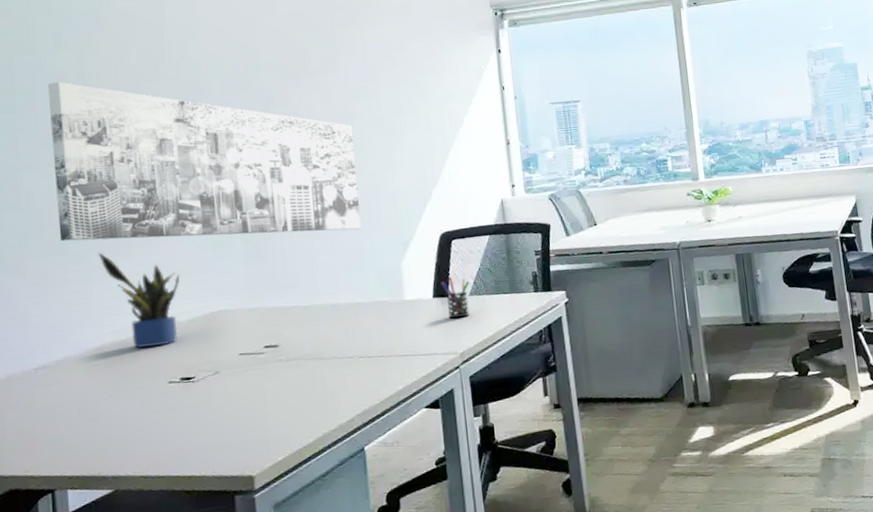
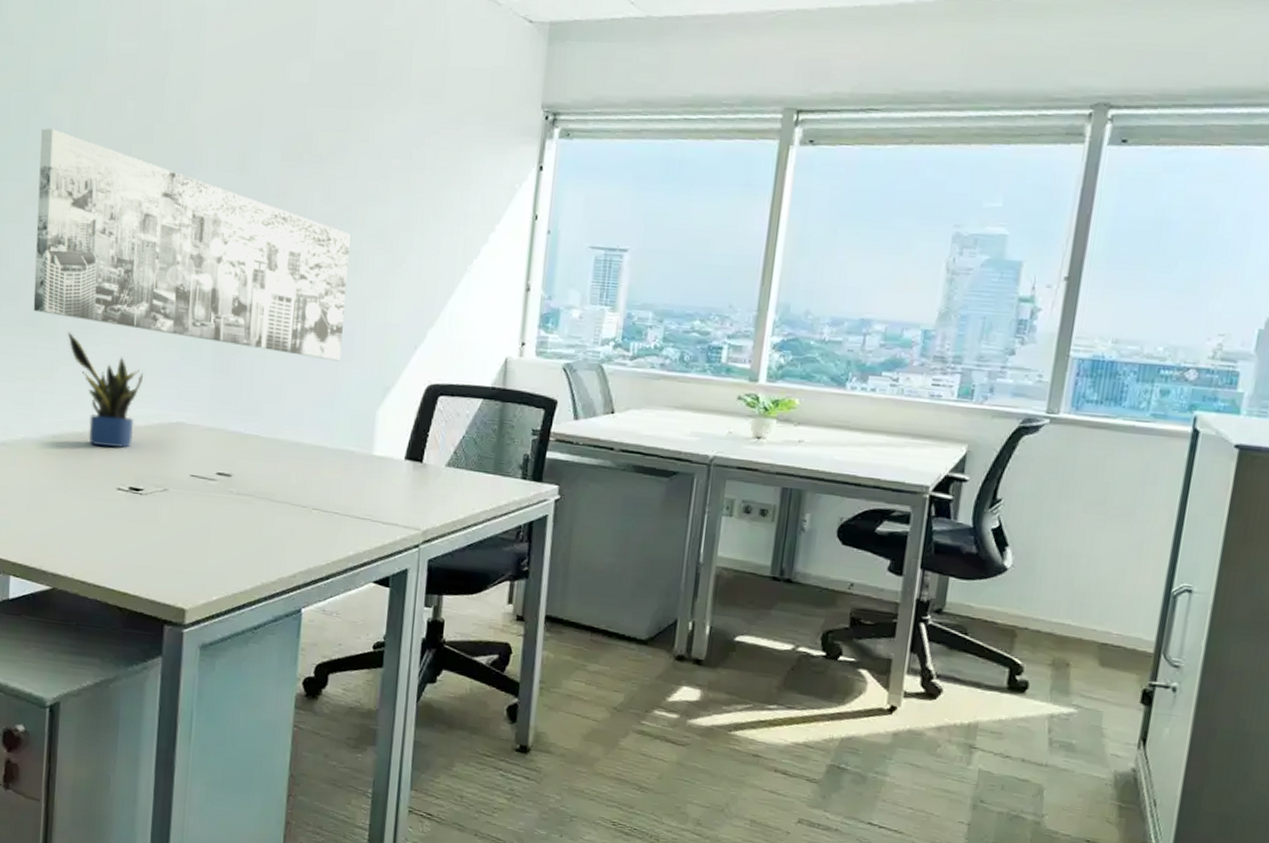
pen holder: present [441,276,470,318] -> none [417,438,450,490]

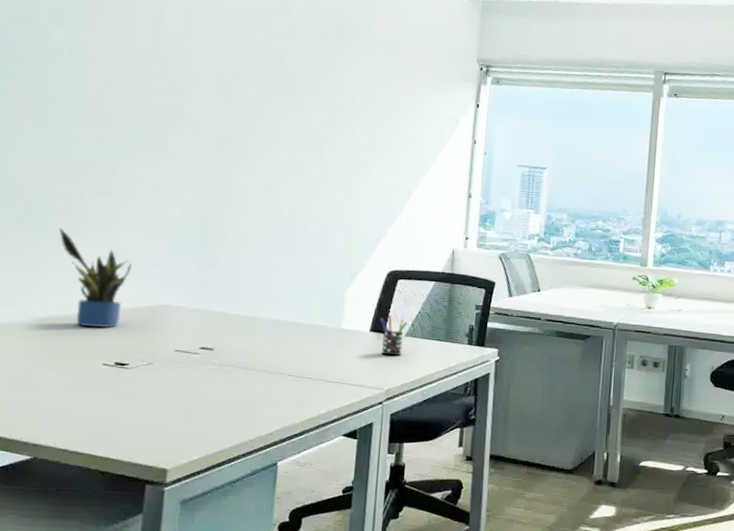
wall art: present [33,128,351,362] -> none [25,56,323,253]
pen holder: none [417,438,450,490] -> present [380,314,408,355]

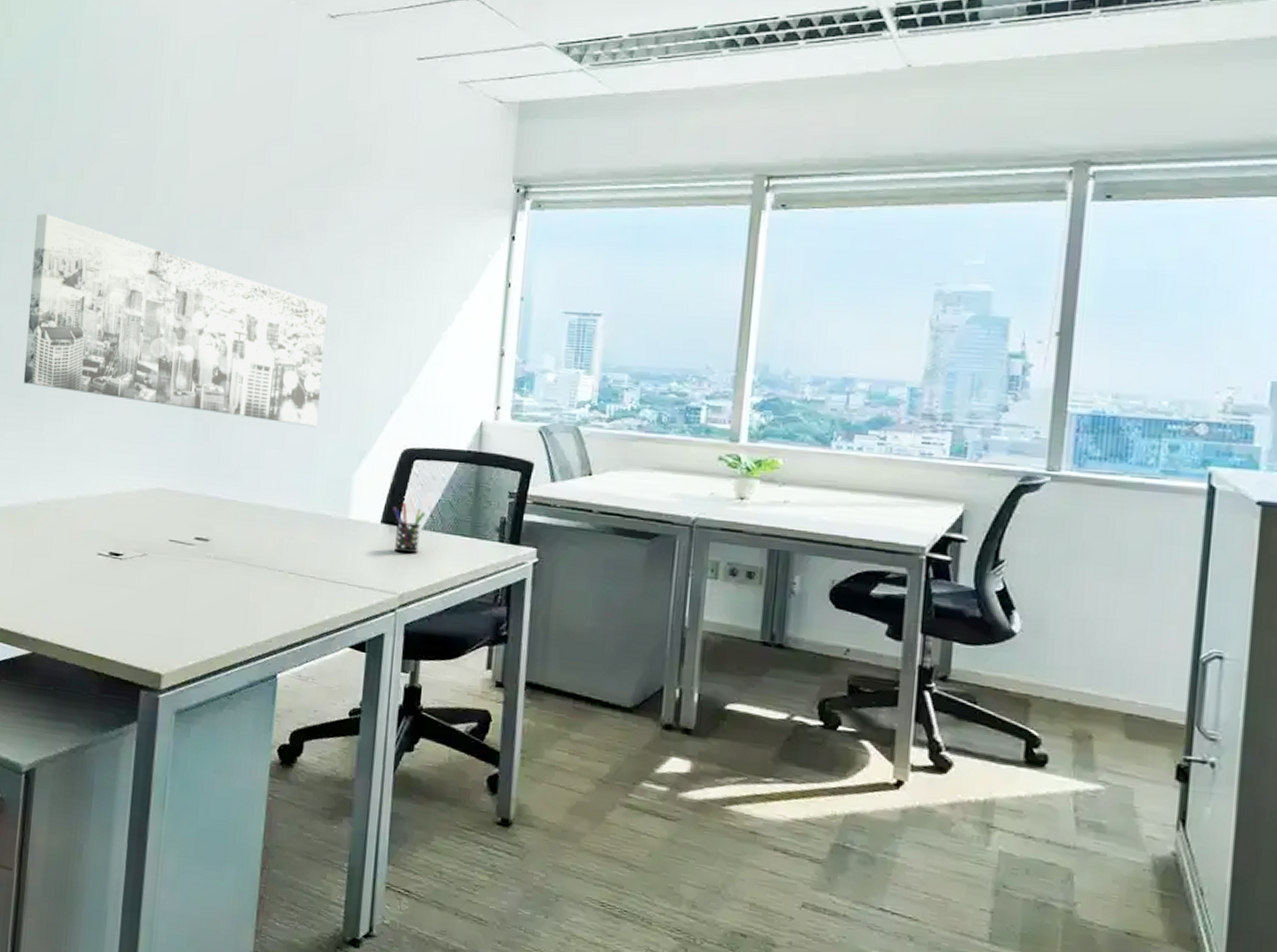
wall art: none [25,56,323,253] -> present [23,214,328,428]
potted plant: present [58,227,133,329] -> none [54,402,126,515]

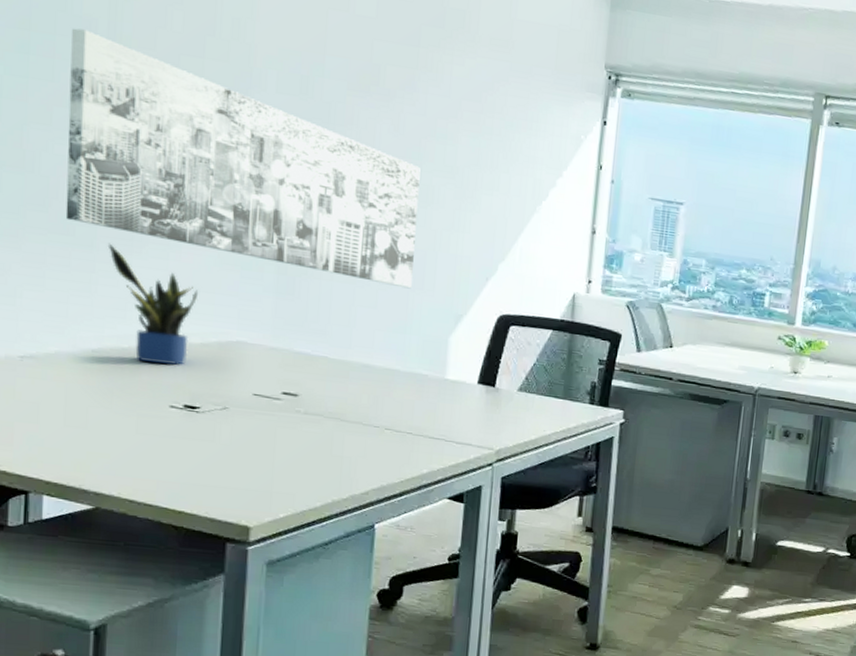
potted plant: none [54,402,126,515] -> present [107,243,199,366]
pen holder: present [393,502,426,553] -> none [489,365,521,412]

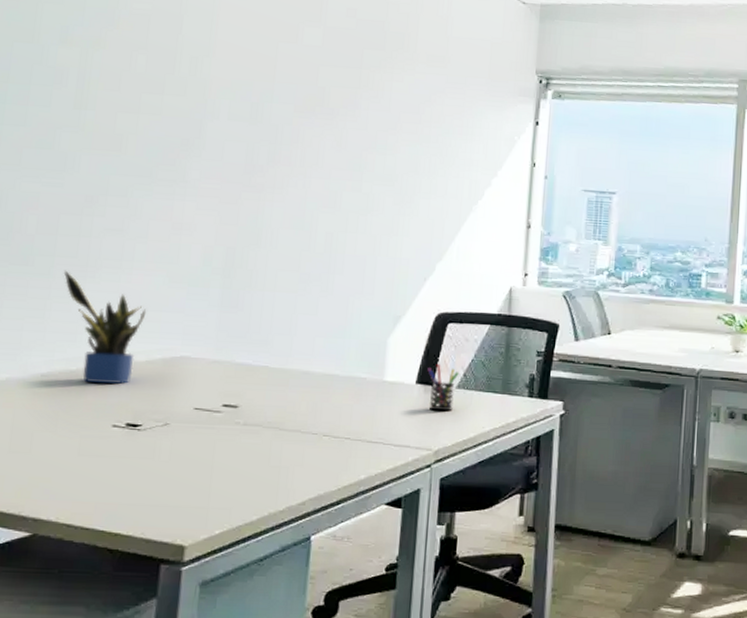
wall art: present [65,28,421,289] -> none [26,77,362,294]
pen holder: none [489,365,521,412] -> present [427,363,460,411]

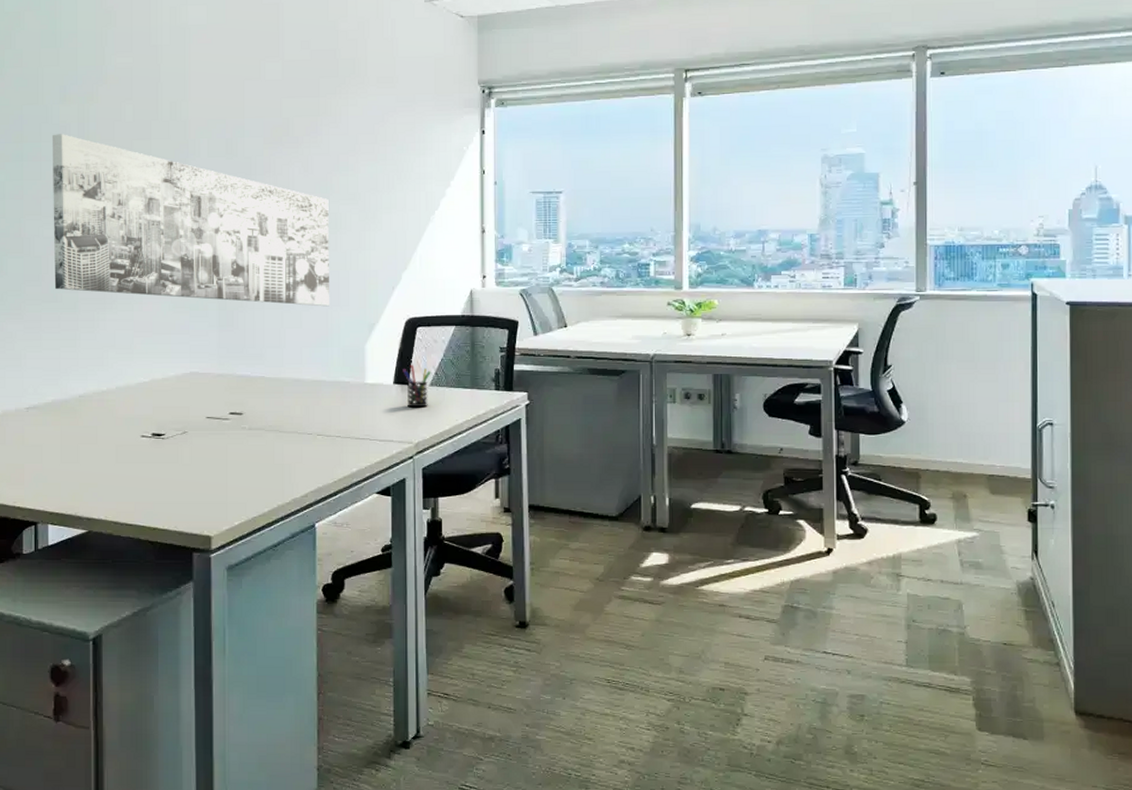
wall art: none [26,77,362,294] -> present [51,134,329,307]
potted plant: present [63,270,147,385] -> none [86,304,158,401]

